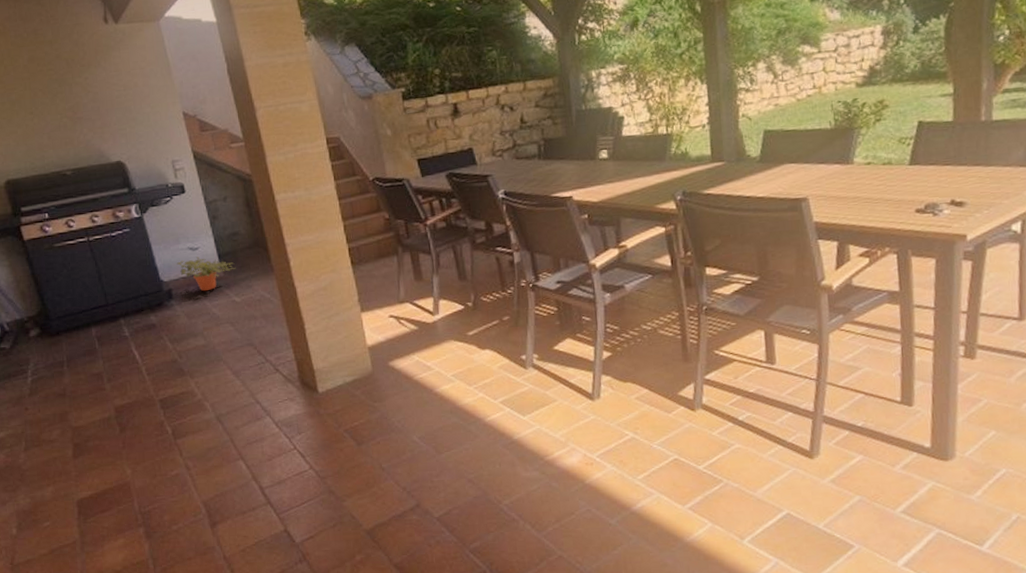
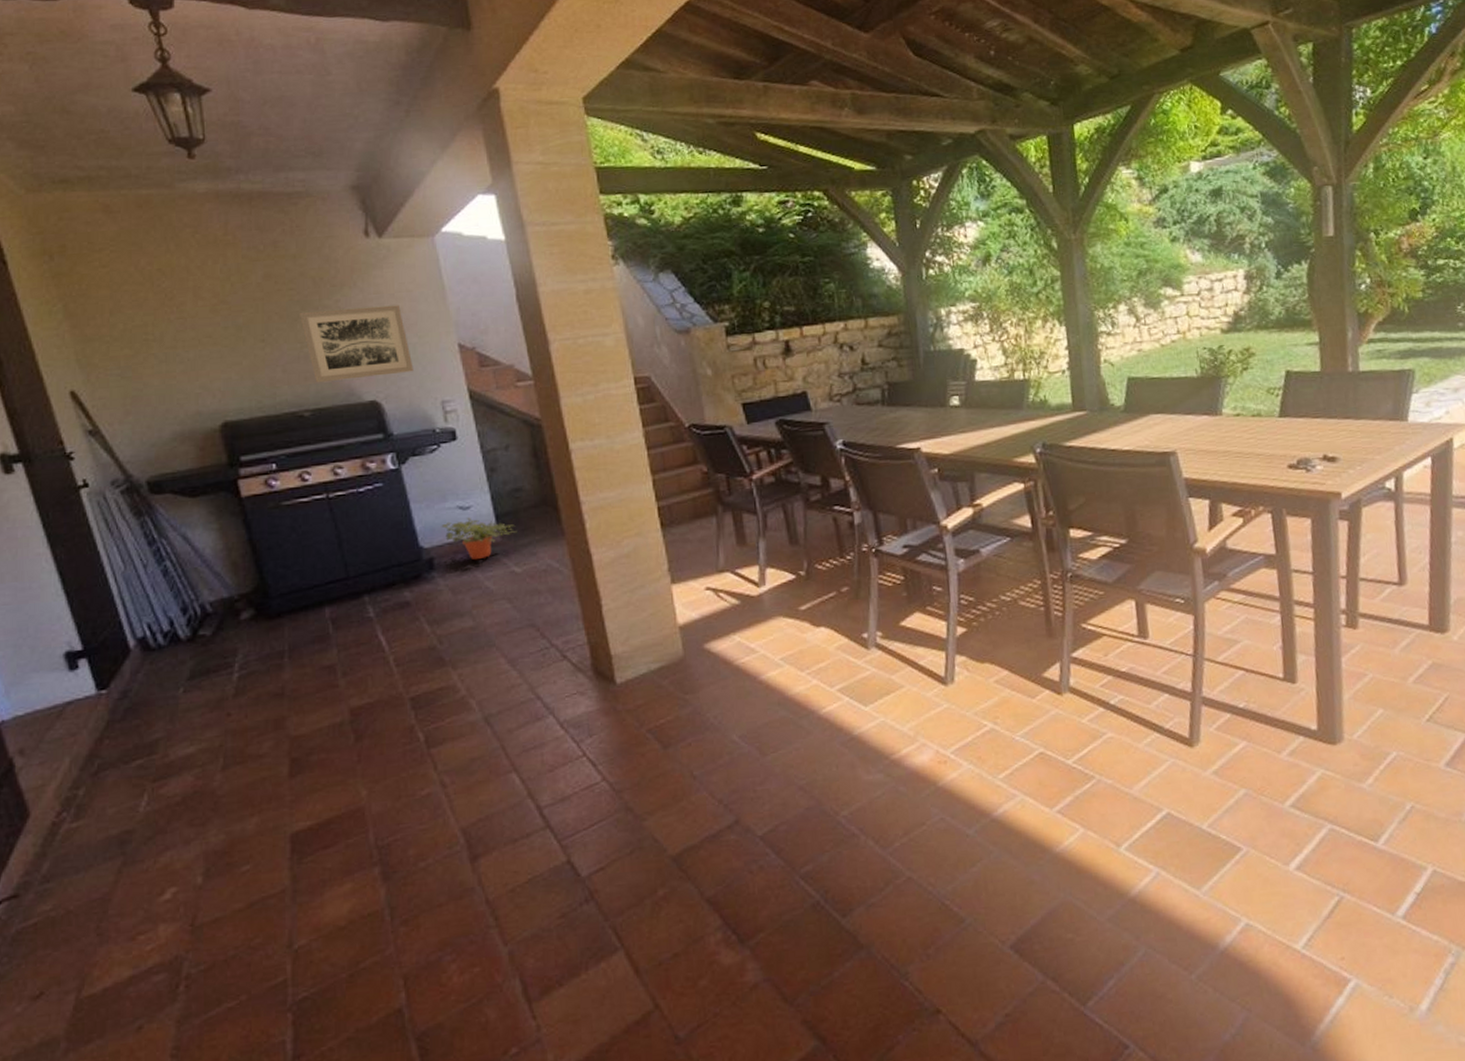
wall art: none [58,80,149,148] -> present [300,305,414,383]

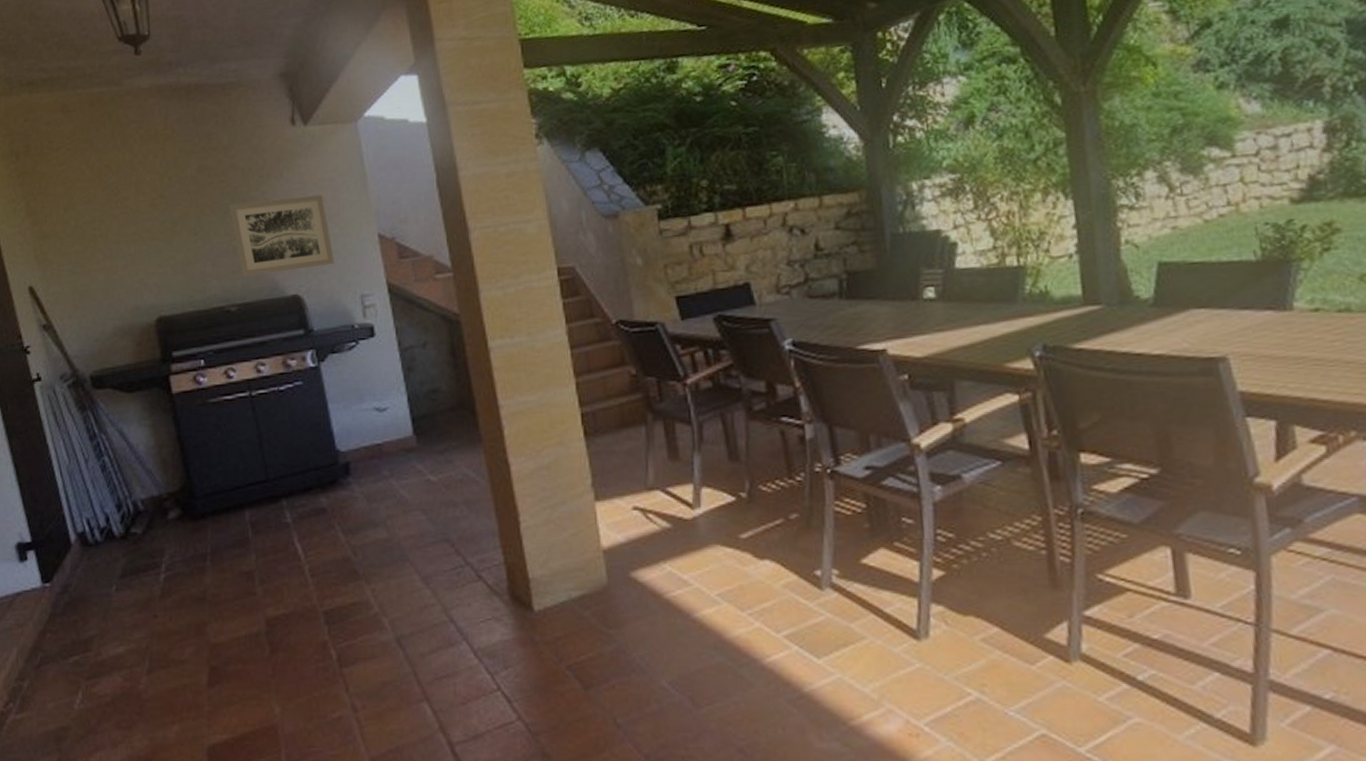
potted plant: present [441,517,517,561] -> none [357,419,434,467]

